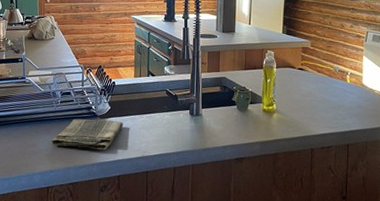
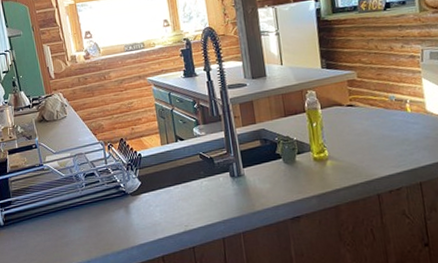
dish towel: present [51,119,123,150] -> none [82,196,158,233]

